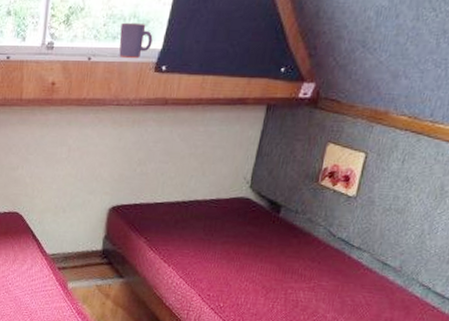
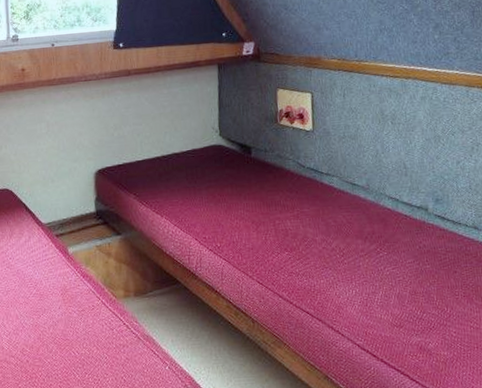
mug: present [119,22,153,59] -> none [76,11,107,41]

